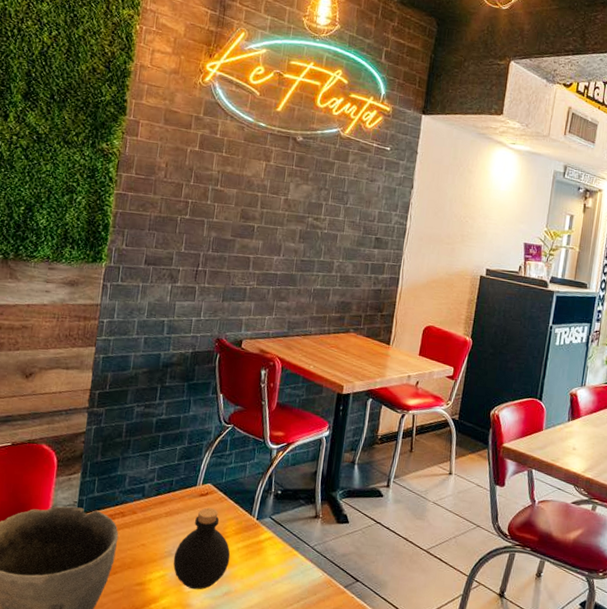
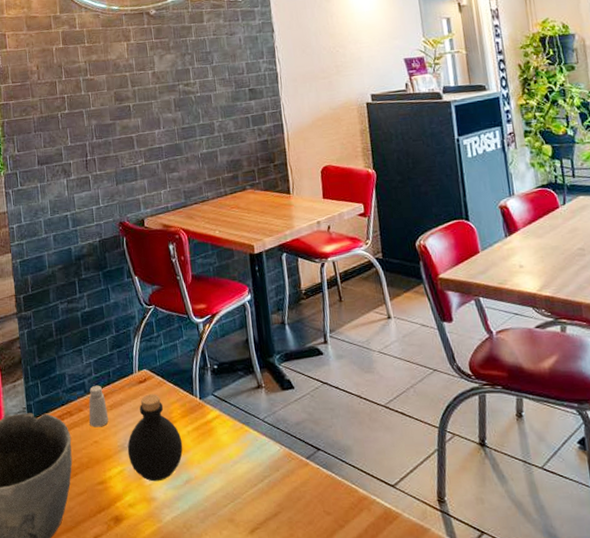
saltshaker: none [141,491,163,532] -> present [88,385,109,428]

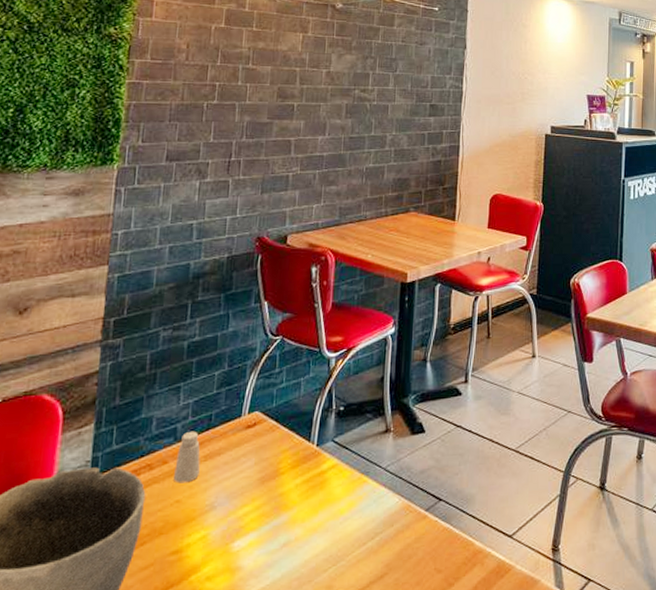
bottle: present [127,394,183,482] -> none [216,441,287,547]

